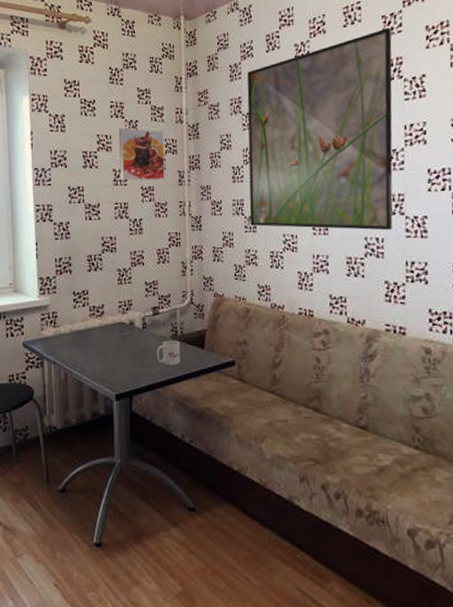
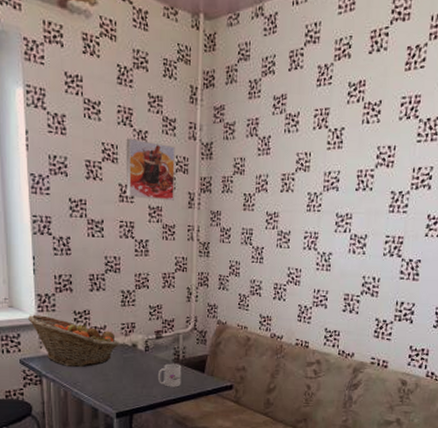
fruit basket: none [31,298,117,347] -> present [28,315,119,367]
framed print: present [247,27,393,231] -> none [257,61,414,271]

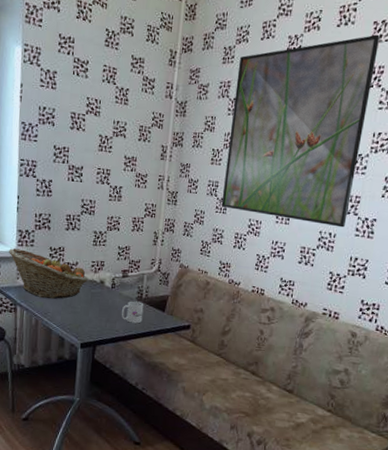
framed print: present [126,138,175,201] -> none [105,94,153,152]
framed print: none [257,61,414,271] -> present [221,34,380,228]

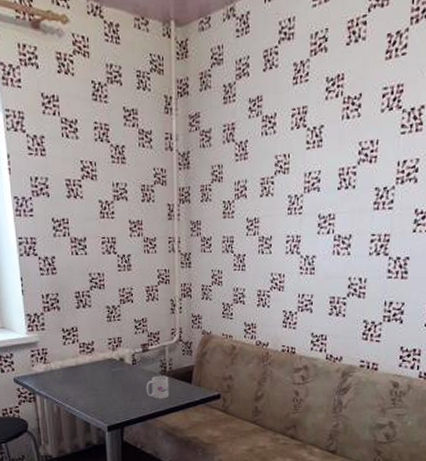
fruit basket: present [9,248,89,299] -> none [19,334,107,383]
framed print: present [221,34,380,228] -> none [239,48,395,271]

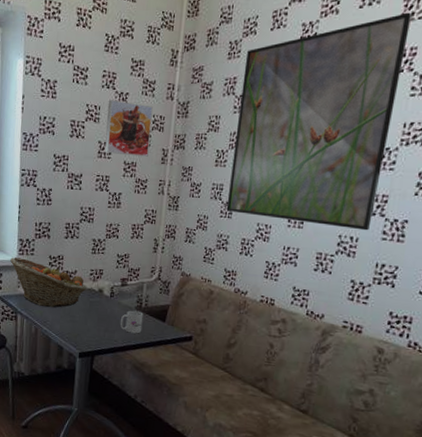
fruit basket: none [19,334,107,383] -> present [10,257,88,308]
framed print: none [103,154,154,214] -> present [105,100,153,157]
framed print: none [239,48,395,271] -> present [226,12,411,231]

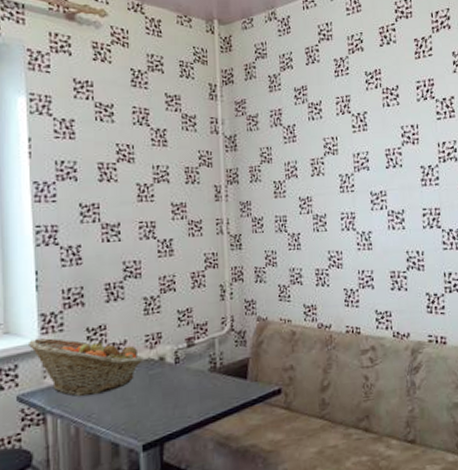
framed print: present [105,100,153,157] -> none [143,137,199,196]
mug: present [120,310,144,334] -> none [191,373,221,403]
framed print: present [226,12,411,231] -> none [287,50,431,244]

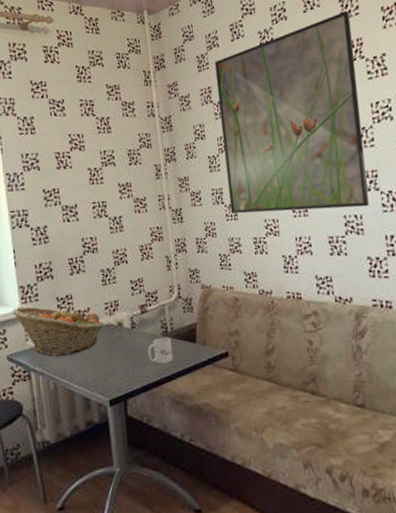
mug: none [191,373,221,403] -> present [147,337,174,364]
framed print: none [287,50,431,244] -> present [215,10,370,214]

